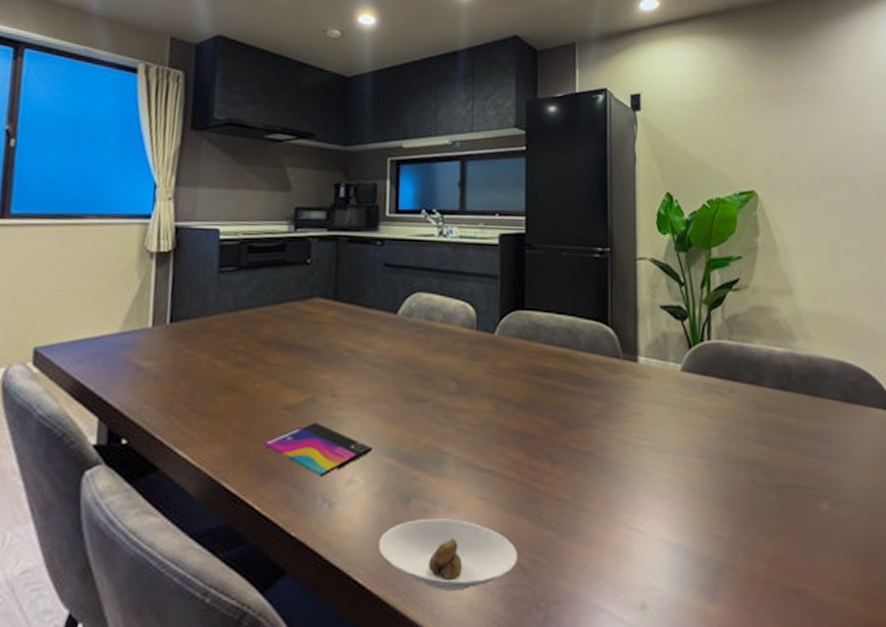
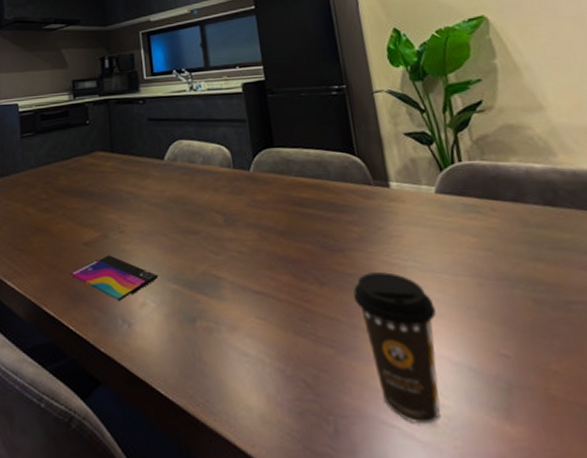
saucer: present [378,519,517,592] -> none [173,337,301,404]
coffee cup: none [585,451,662,608] -> present [353,272,441,425]

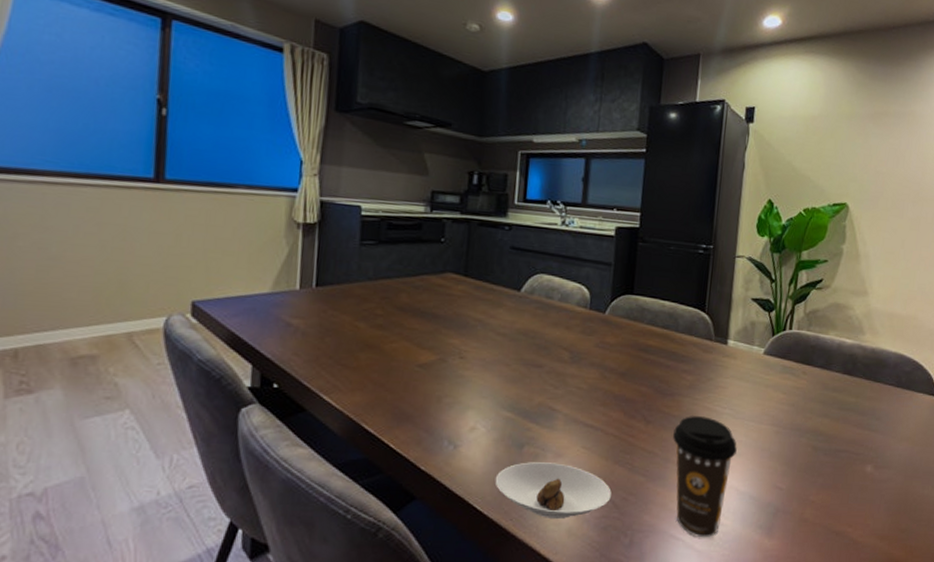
smartphone: present [70,255,159,302] -> none [398,379,494,424]
saucer: none [173,337,301,404] -> present [495,462,611,520]

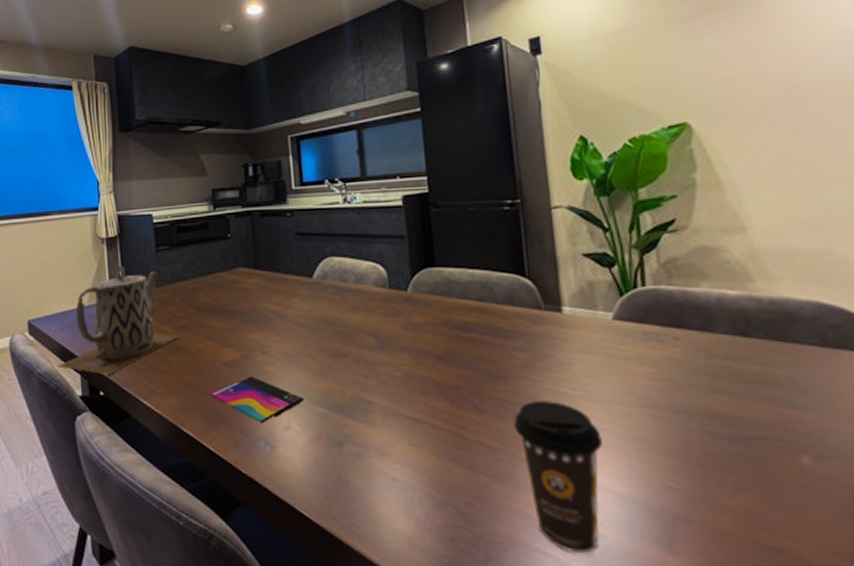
teapot: none [224,255,374,368] -> present [57,266,179,375]
smartphone: none [398,379,494,424] -> present [210,376,305,424]
saucer: present [495,462,611,520] -> none [318,462,452,528]

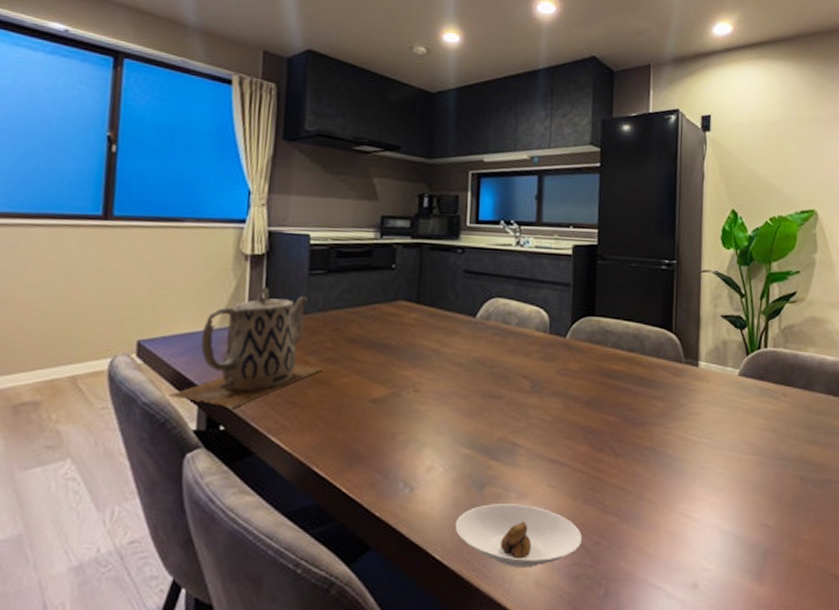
smartphone: present [210,376,305,424] -> none [350,415,452,464]
saucer: none [318,462,452,528] -> present [455,504,582,569]
coffee cup: present [514,401,602,554] -> none [646,447,717,586]

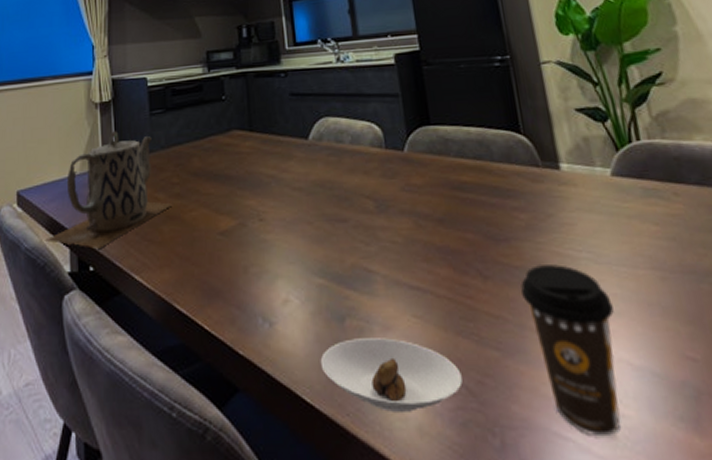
coffee cup: none [646,447,717,586] -> present [520,264,620,437]

